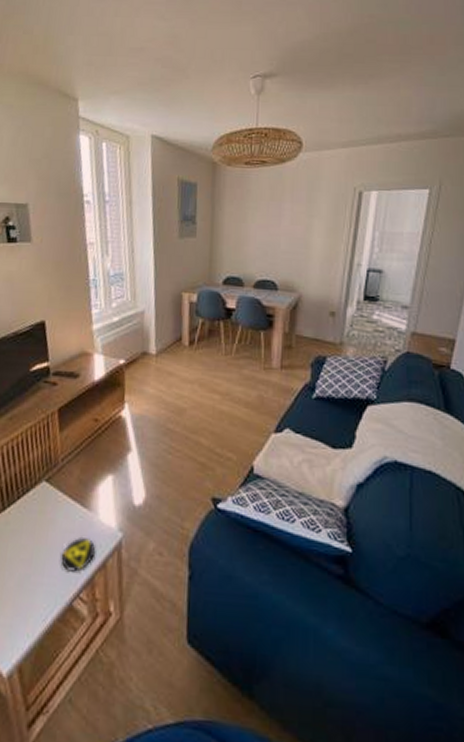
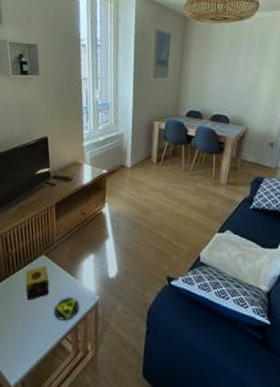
candle: none [20,495,54,548] -> present [25,265,50,301]

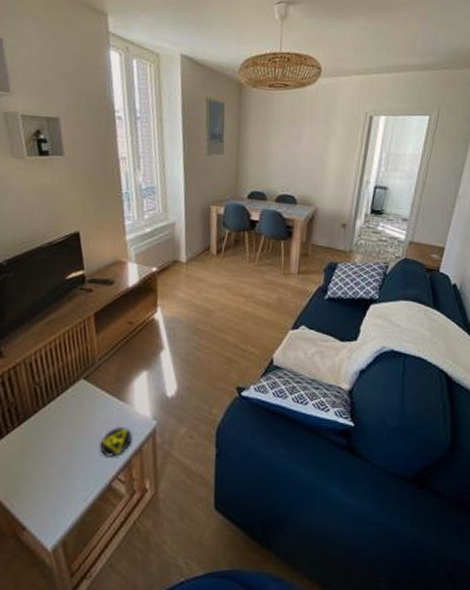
candle: present [25,265,50,301] -> none [59,391,93,439]

